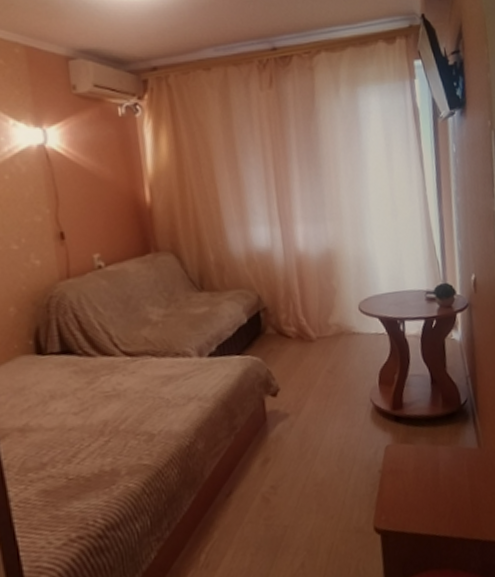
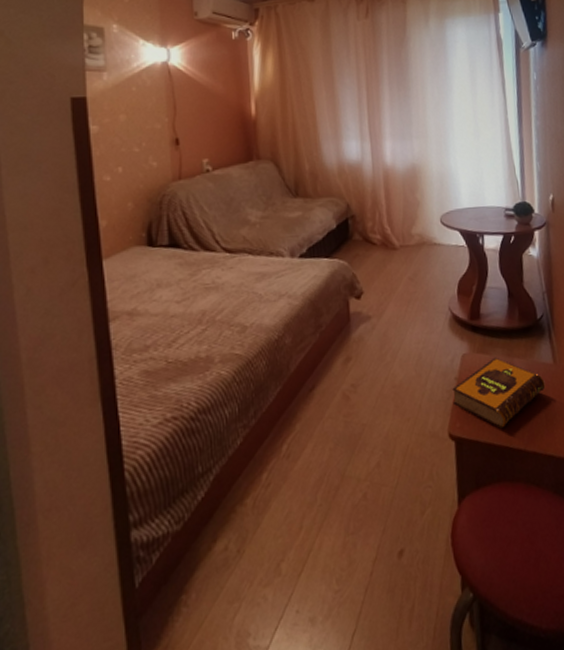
hardback book: none [376,446,471,518] -> present [452,357,546,429]

